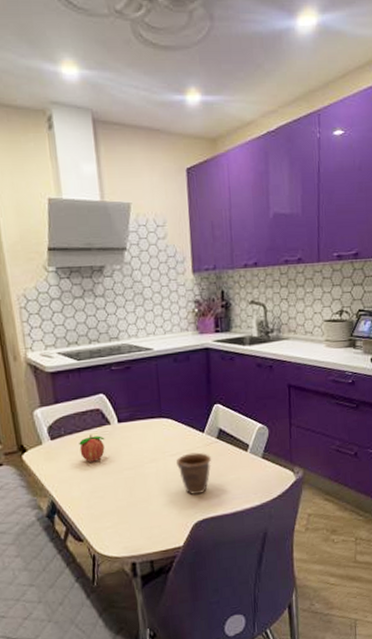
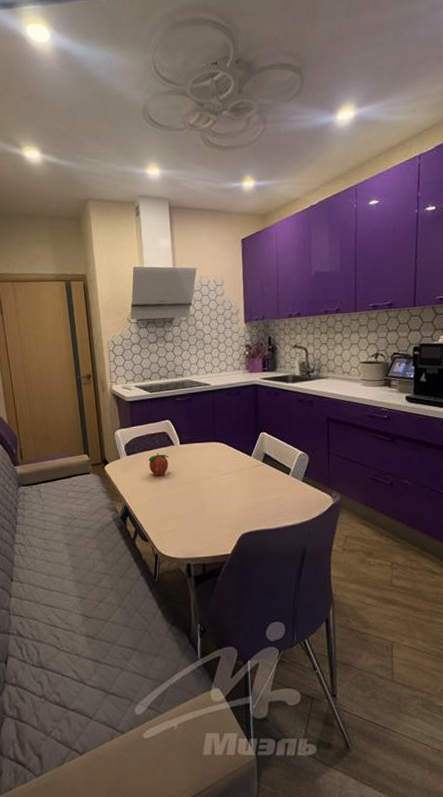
mug: present [176,452,211,495] -> none [227,473,257,509]

